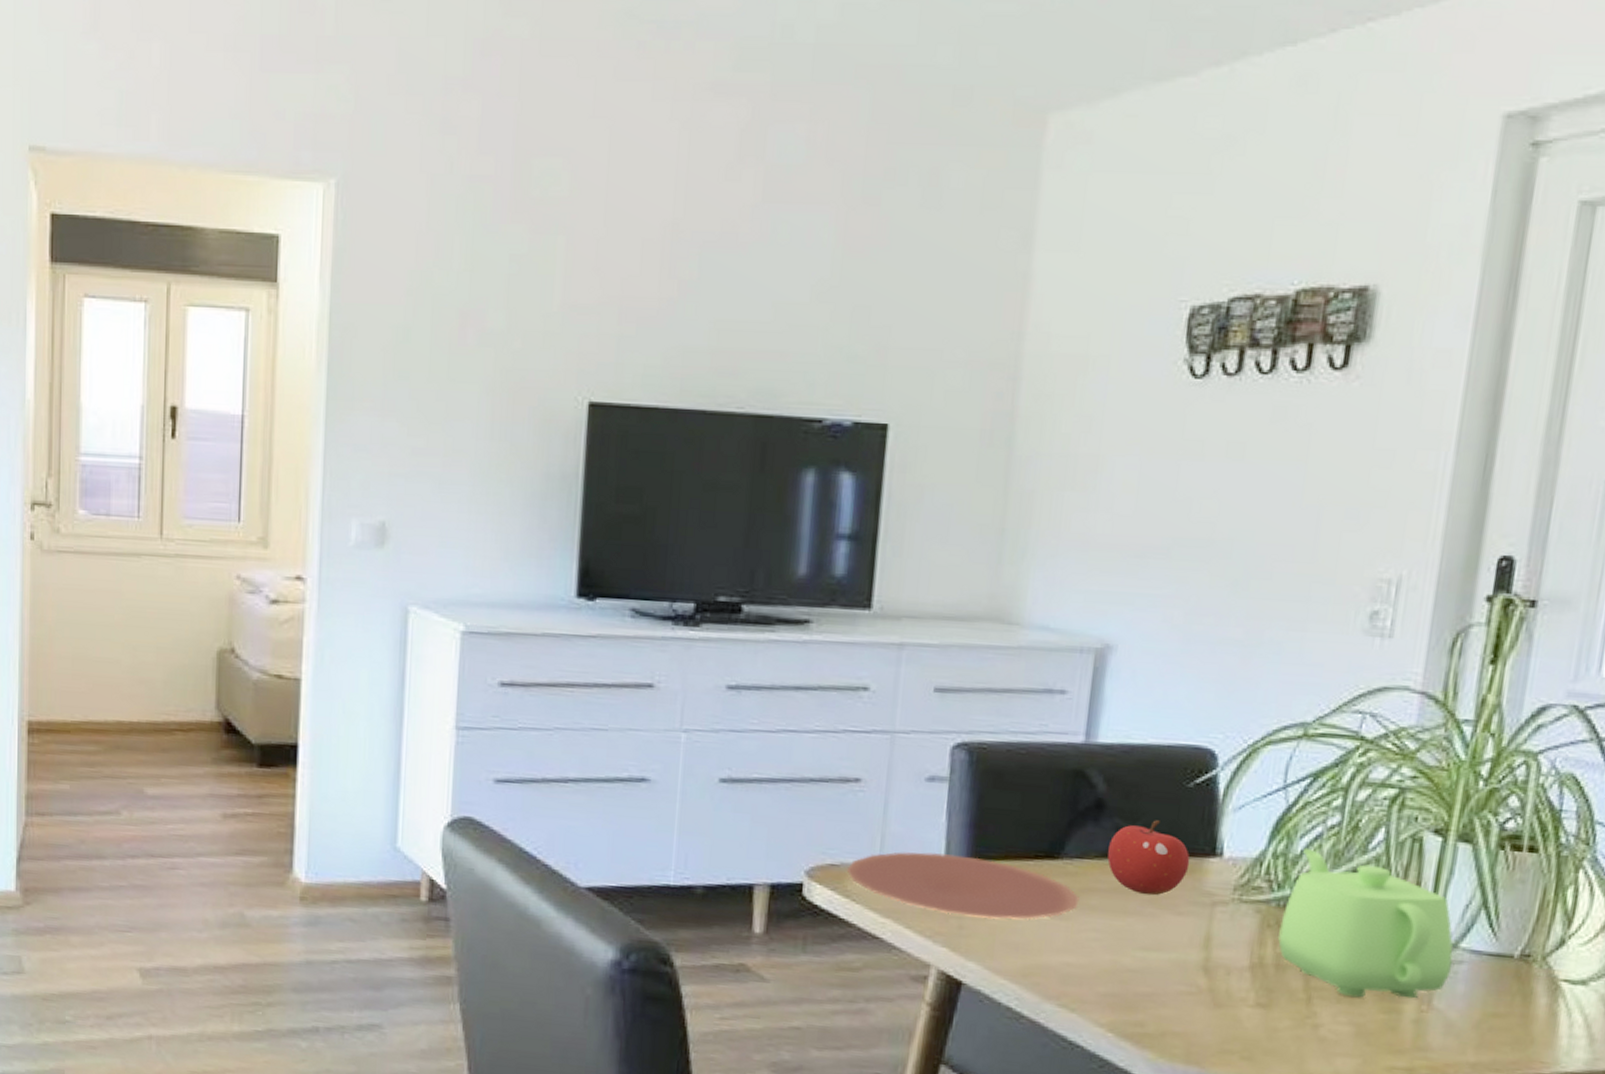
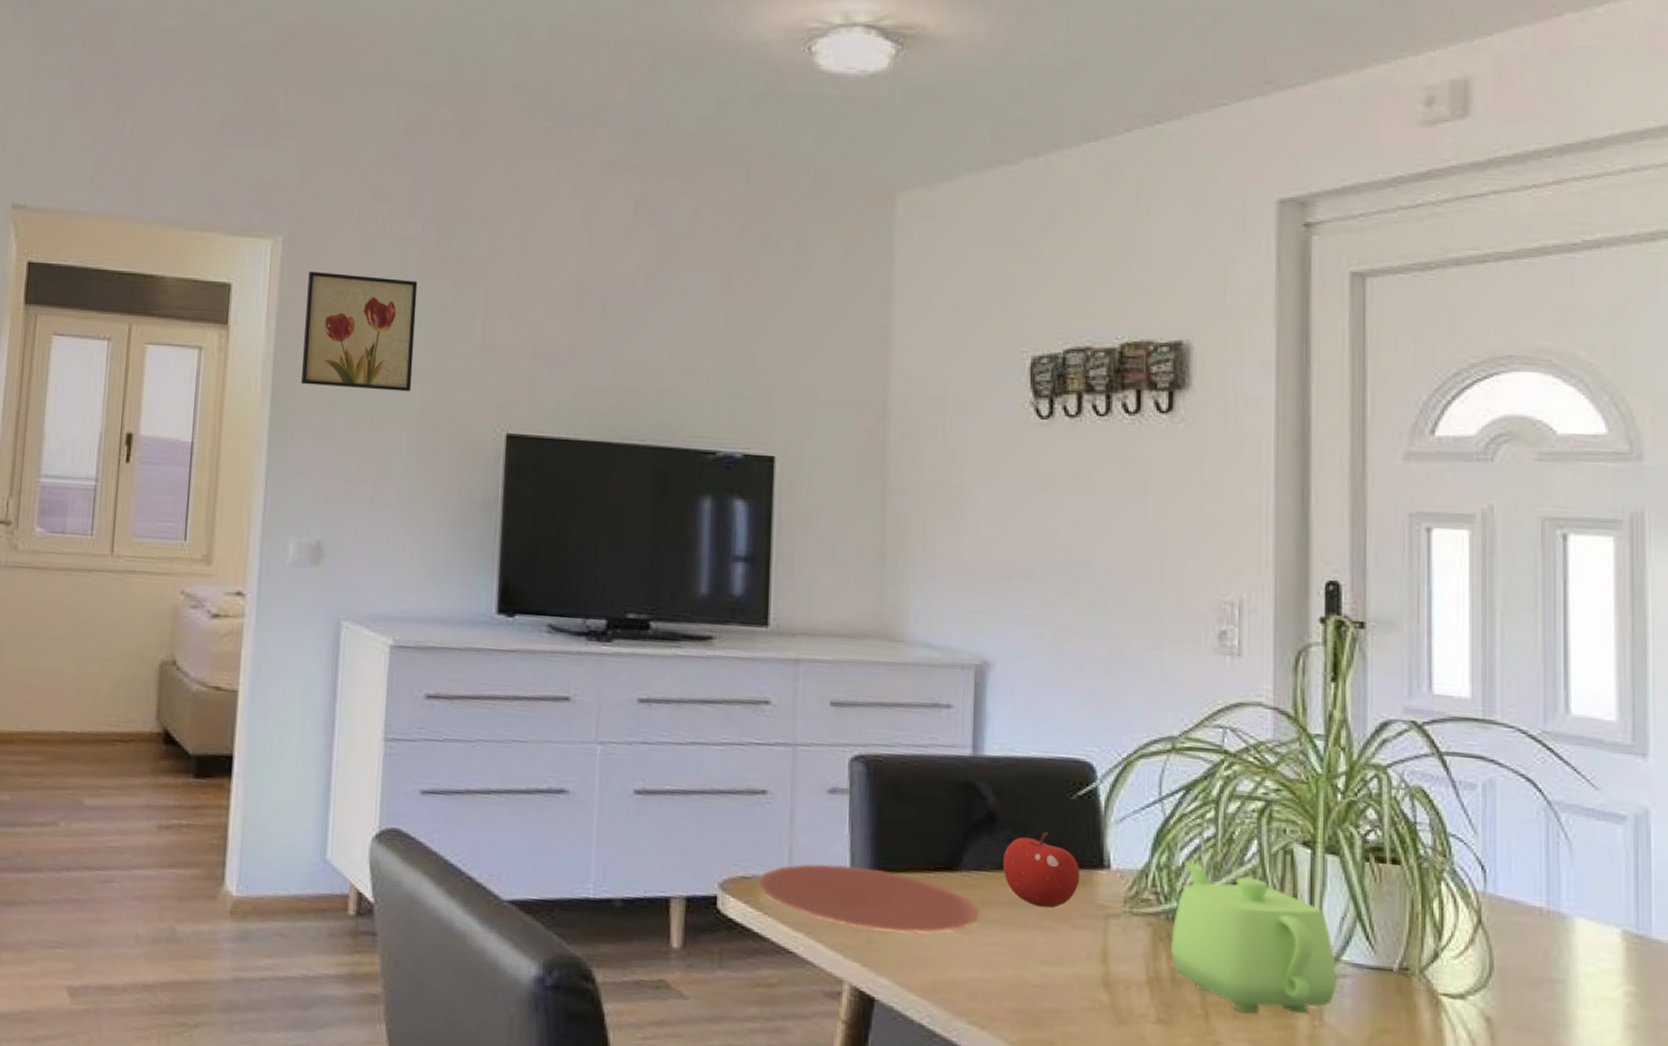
wall art: none [359,218,490,356] -> present [300,271,418,392]

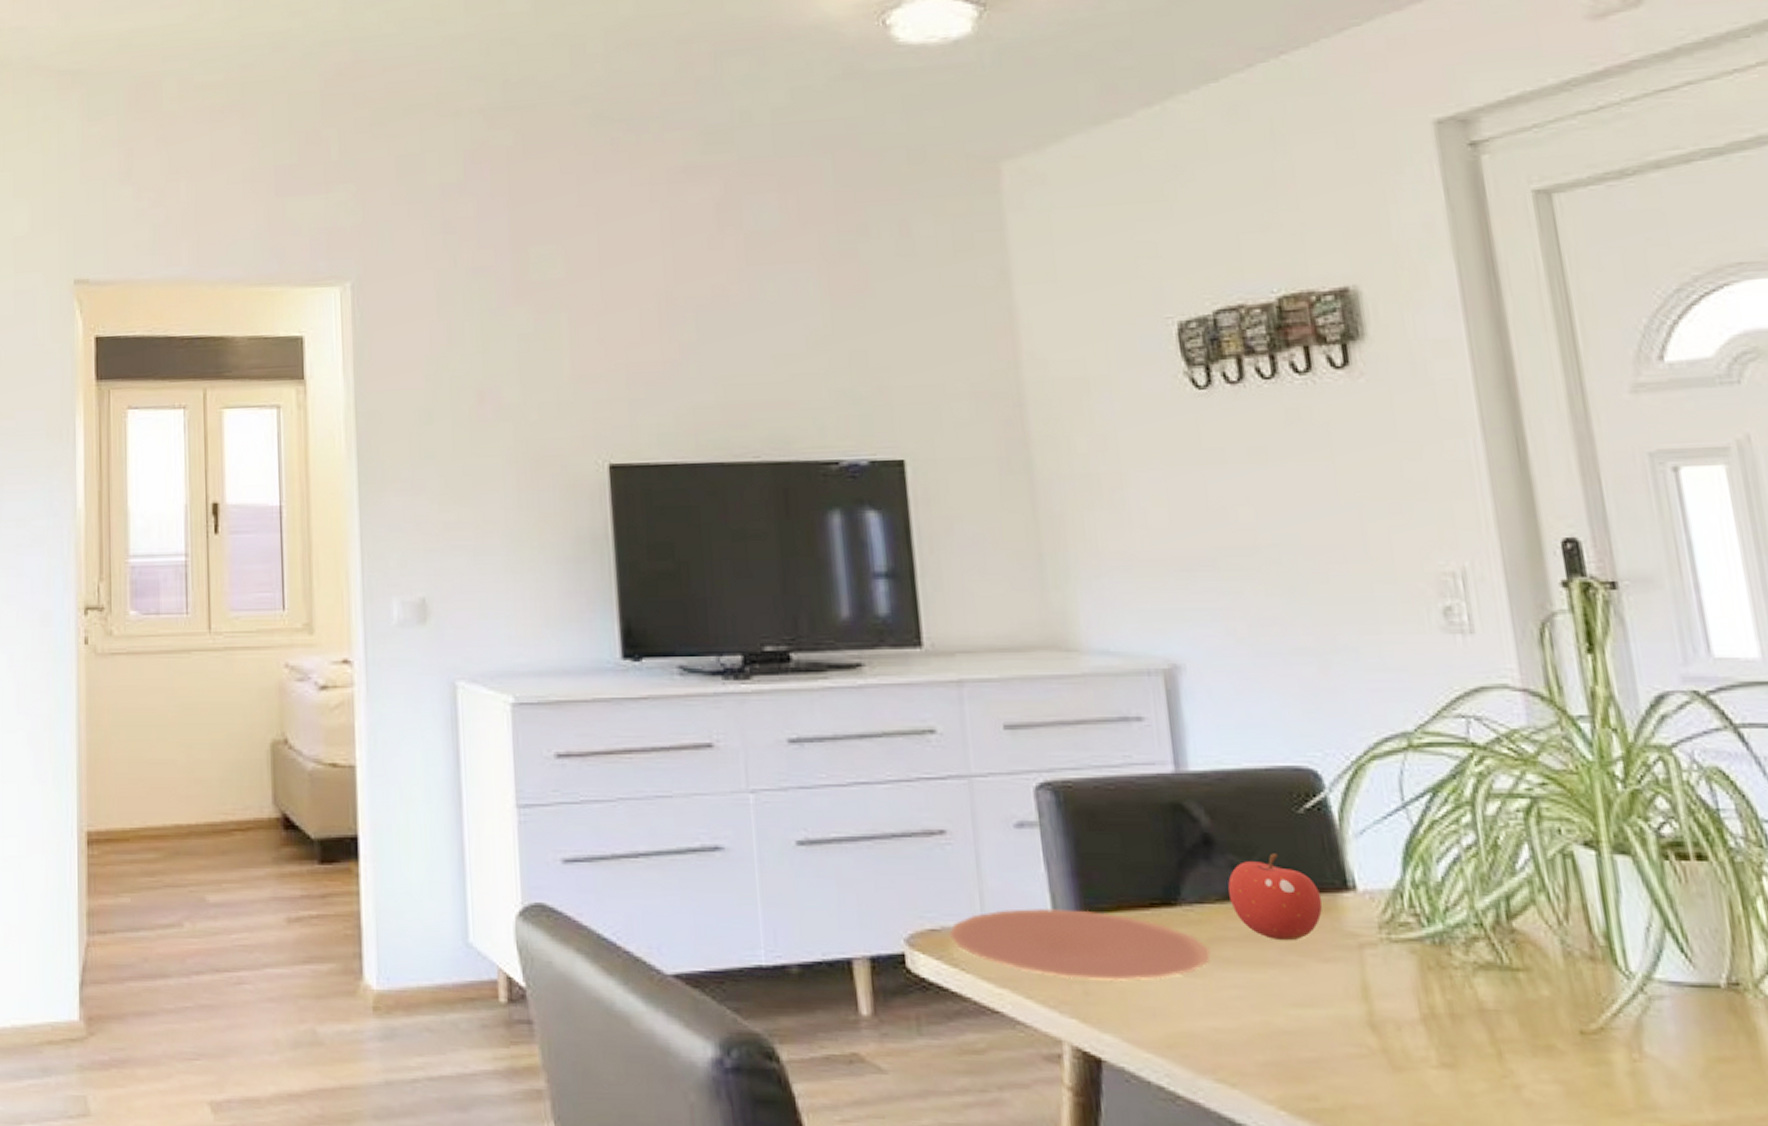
wall art: present [300,271,418,392] -> none [382,313,503,434]
teapot: present [1171,859,1338,1014] -> none [1442,873,1654,1049]

